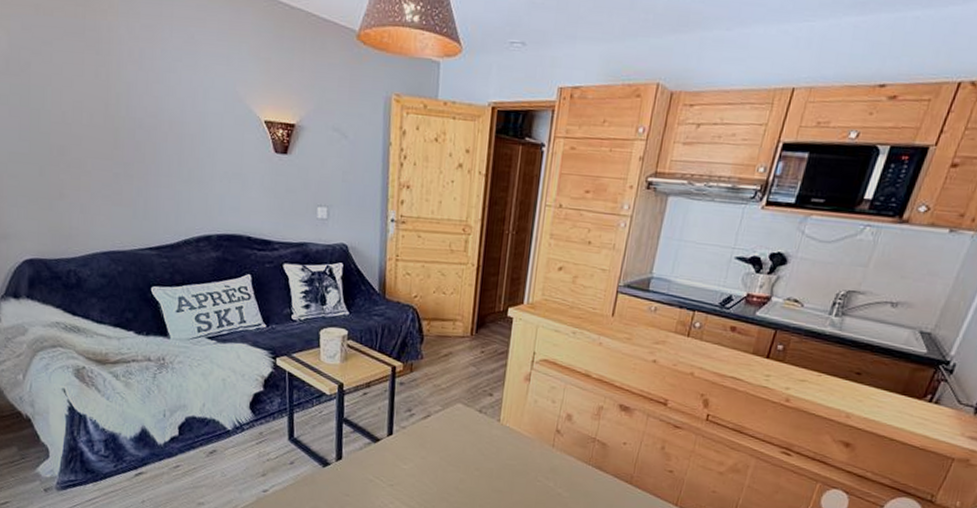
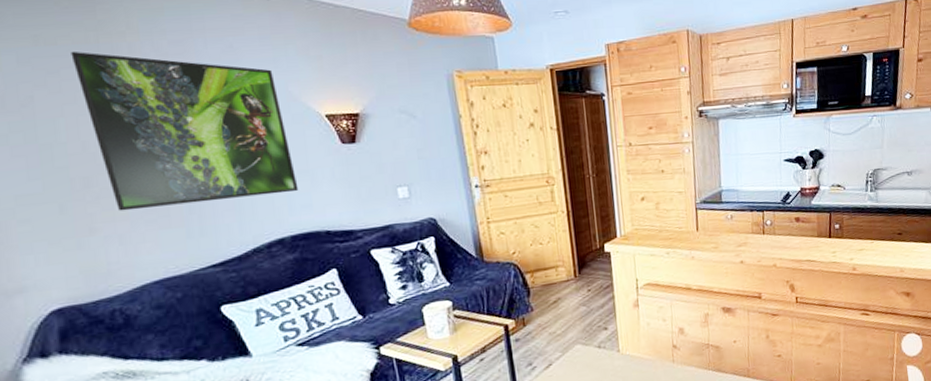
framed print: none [62,23,230,193] -> present [71,51,299,211]

